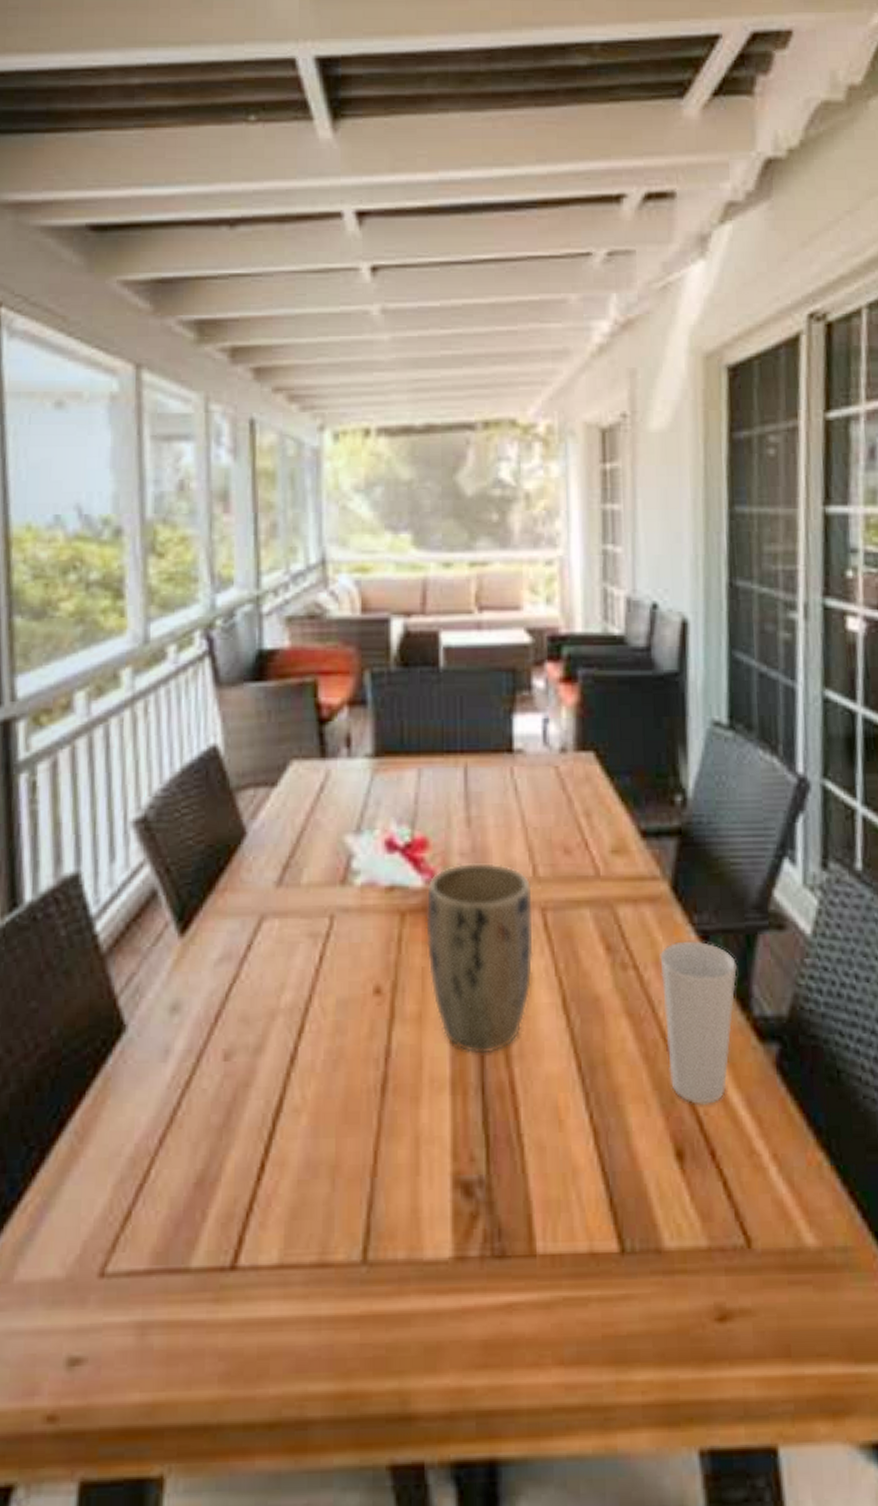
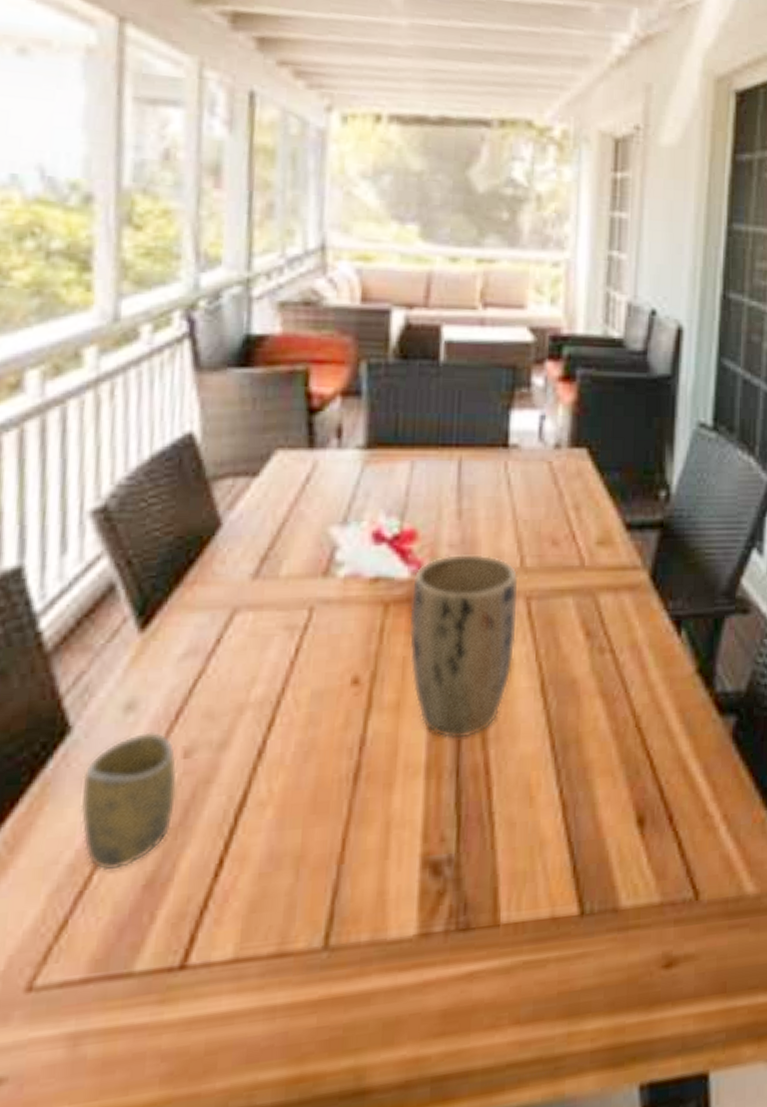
cup: none [137,1033,221,1166] -> present [80,731,179,871]
cup: present [660,941,737,1104] -> none [635,625,704,774]

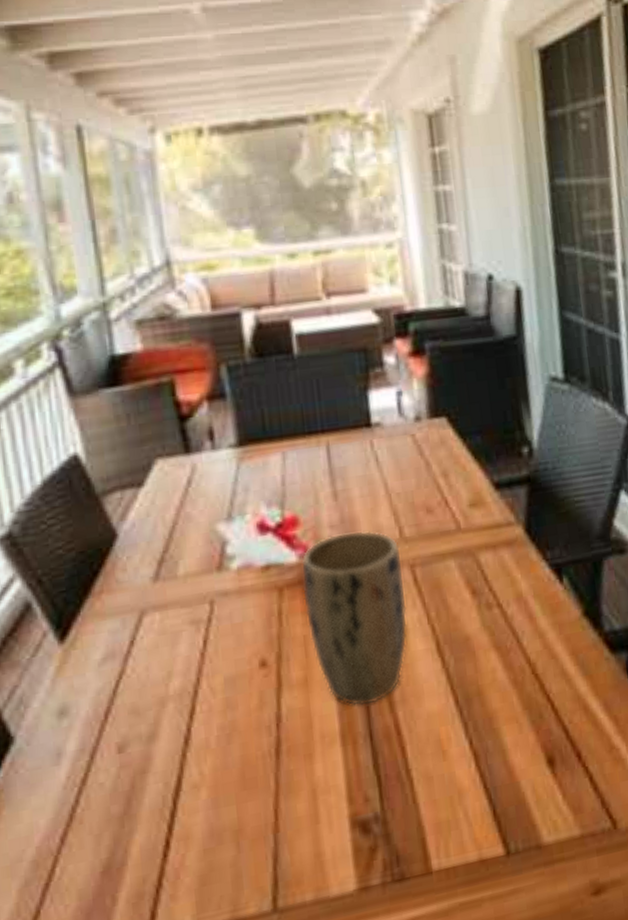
cup: present [80,731,179,871] -> none [31,731,119,863]

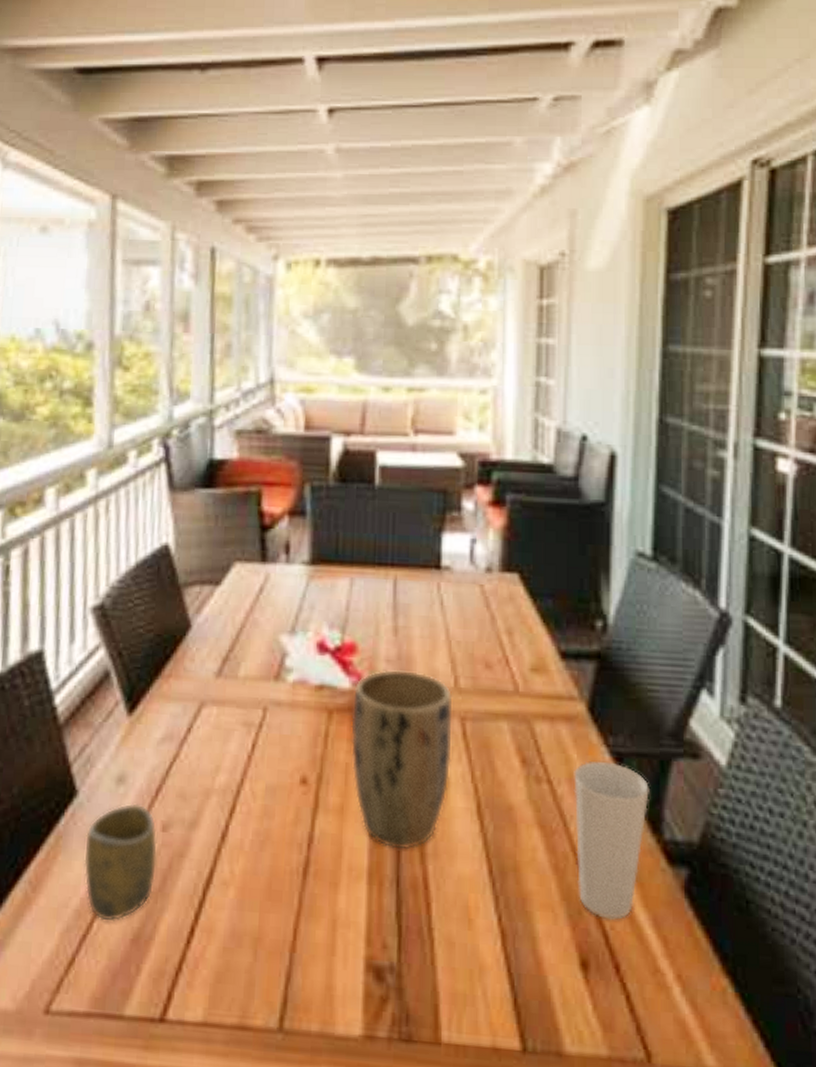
cup: none [31,731,119,863] -> present [83,803,158,922]
cup: none [520,573,588,716] -> present [573,761,649,920]

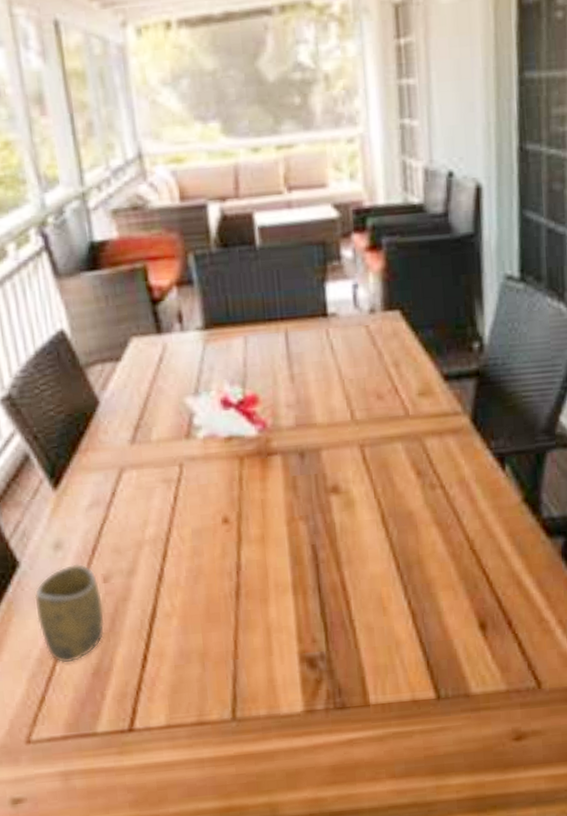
plant pot: present [350,669,454,850] -> none [259,411,356,563]
cup: present [573,761,649,920] -> none [463,462,529,588]

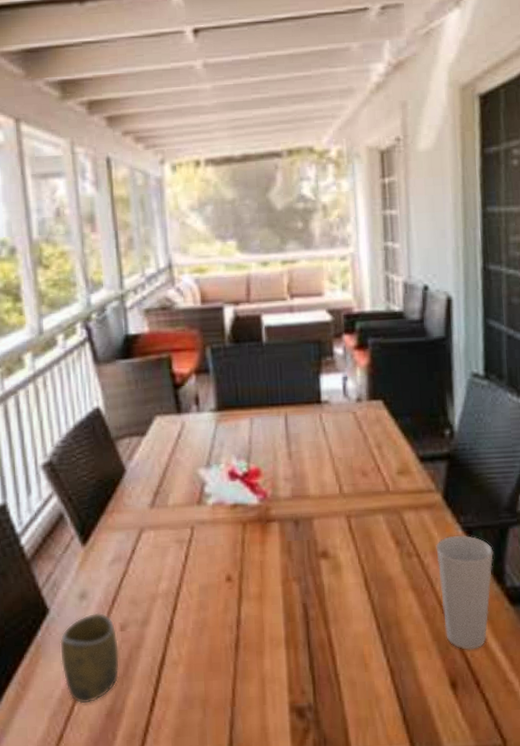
cup: none [463,462,529,588] -> present [436,535,494,650]

